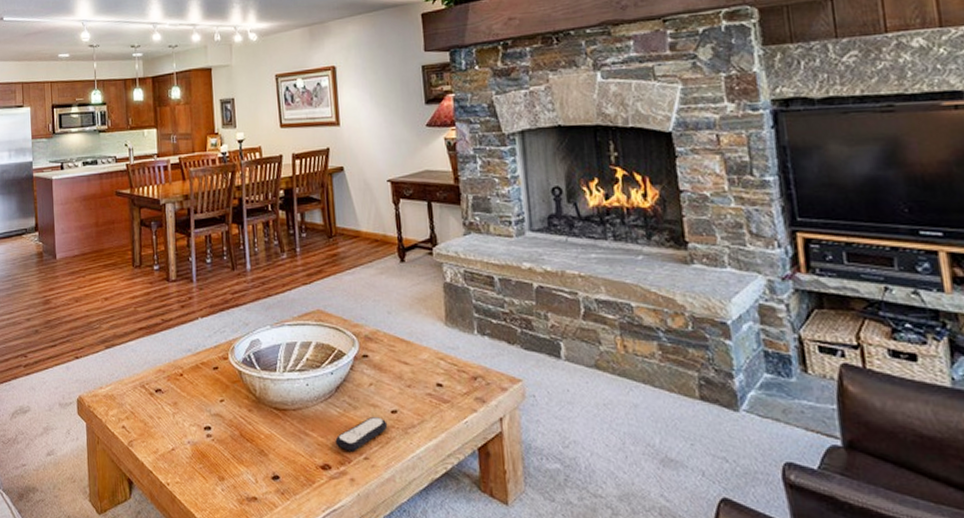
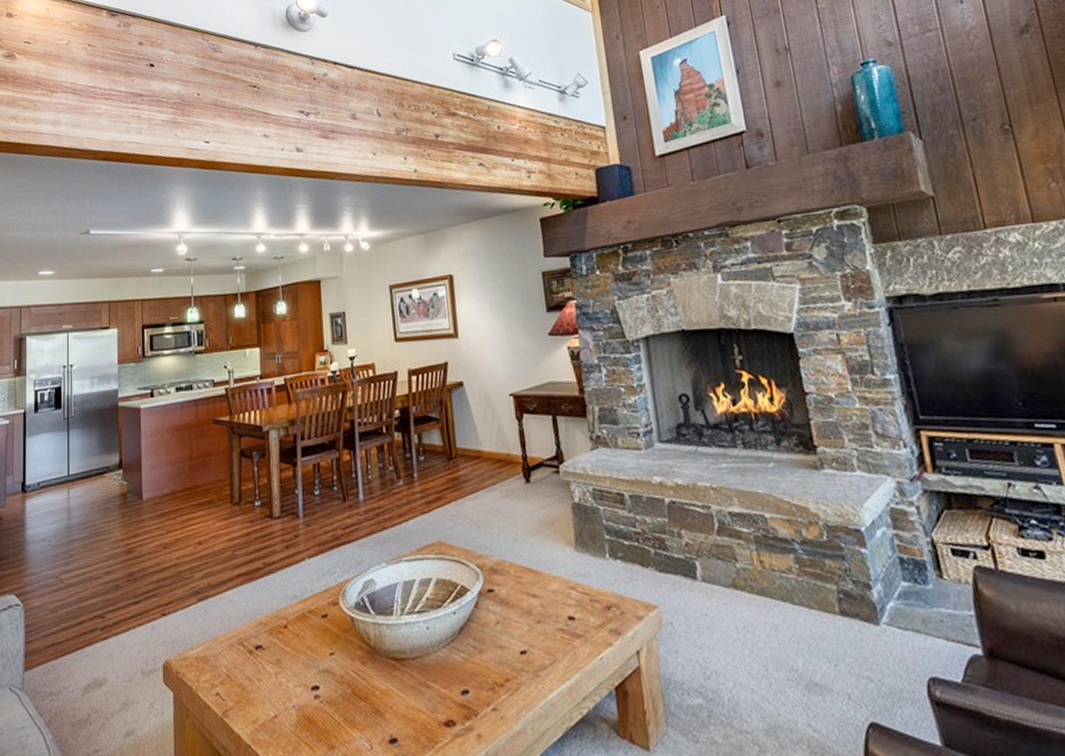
remote control: present [335,417,388,451] -> none [459,660,517,703]

